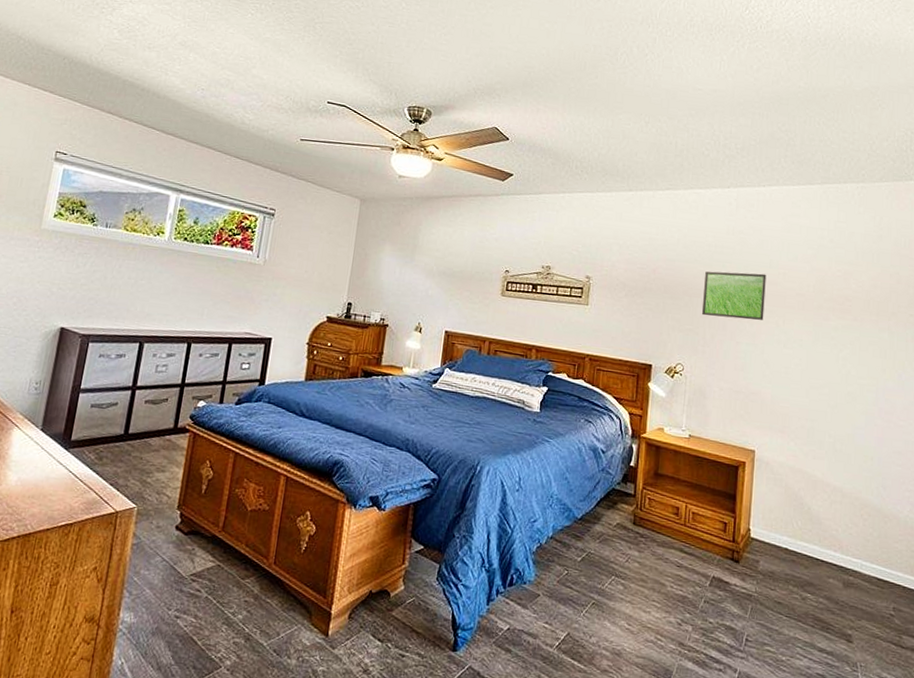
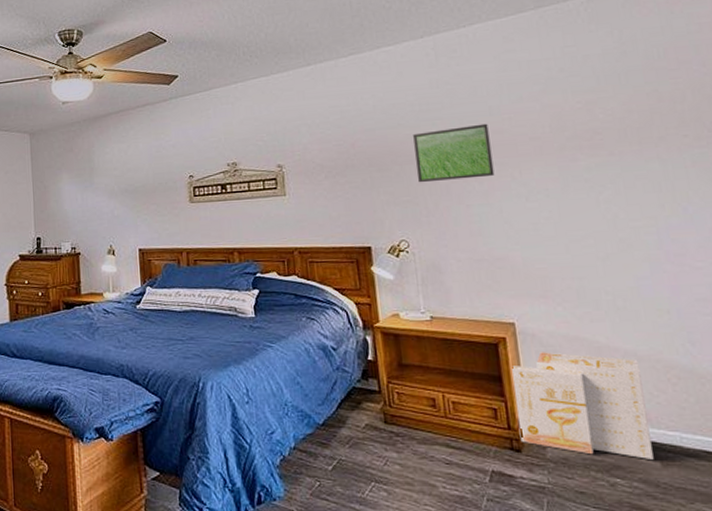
product box: none [740,478,842,580] -> present [512,352,654,459]

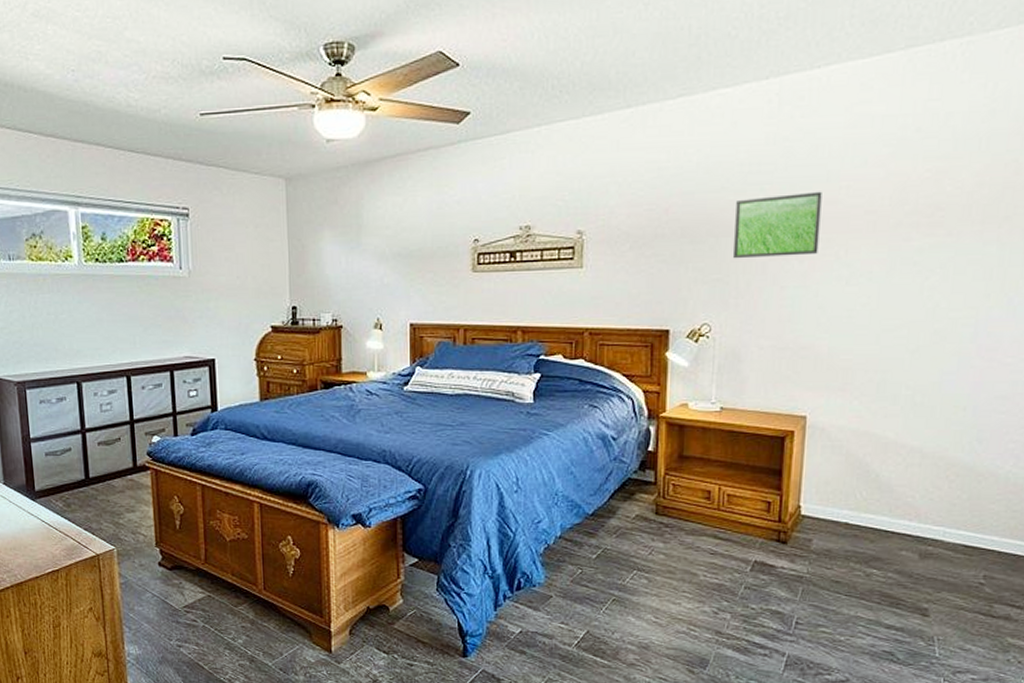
product box: present [512,352,654,459] -> none [788,447,922,552]

